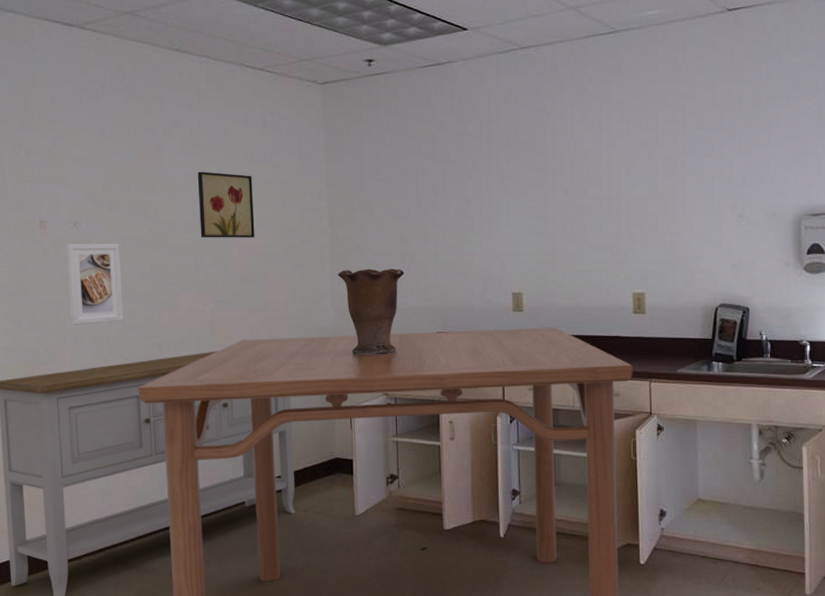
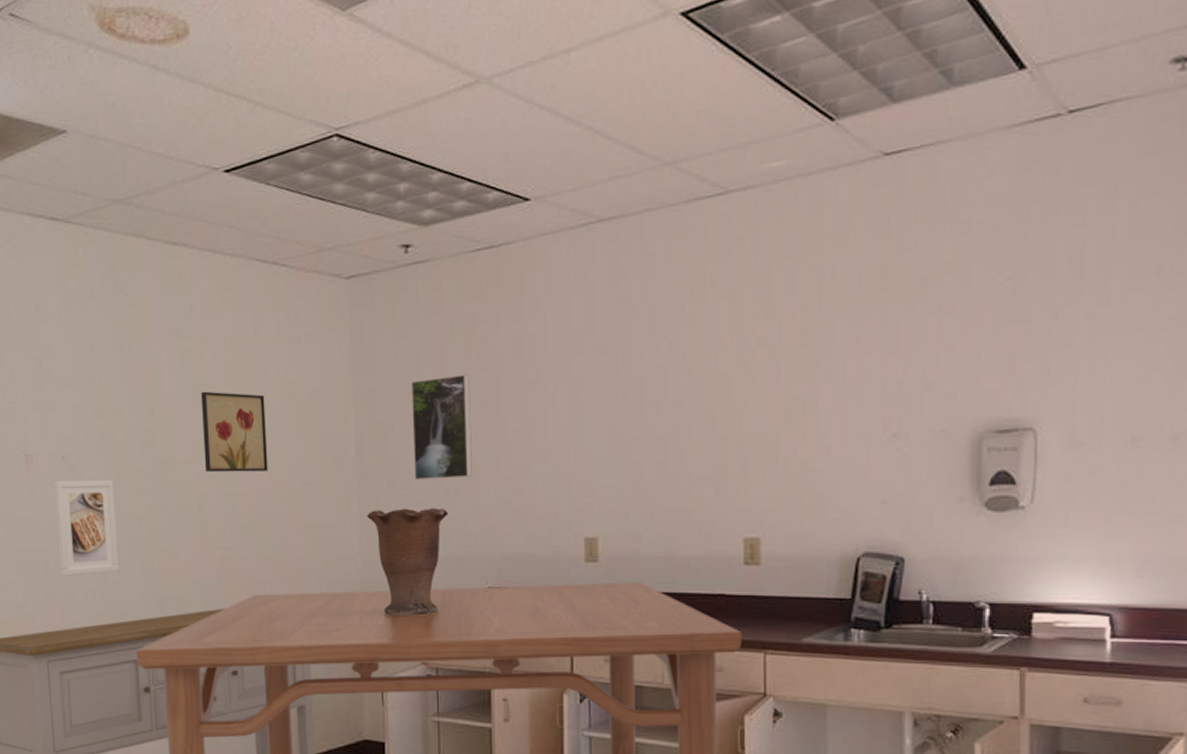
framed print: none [373,162,423,247] -> present [410,374,472,481]

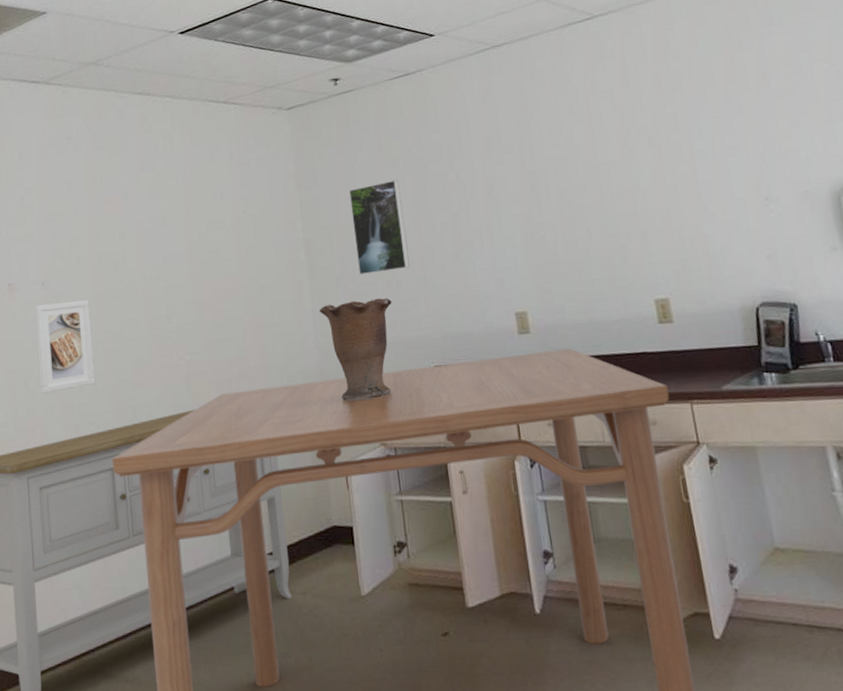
wall art: present [200,391,268,473] -> none [165,212,229,285]

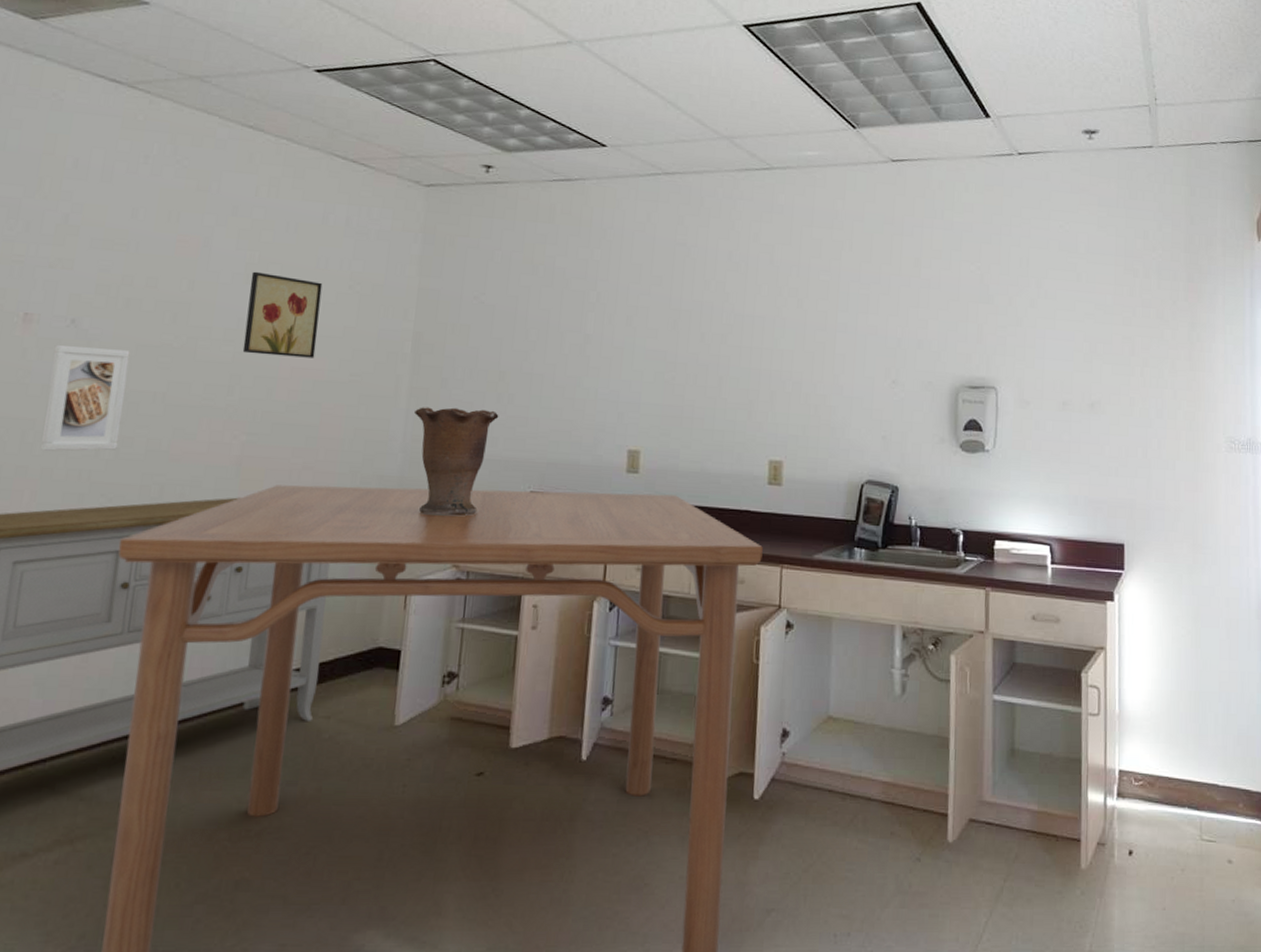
wall art: none [165,212,229,285] -> present [242,271,323,358]
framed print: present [348,179,410,276] -> none [469,287,535,385]

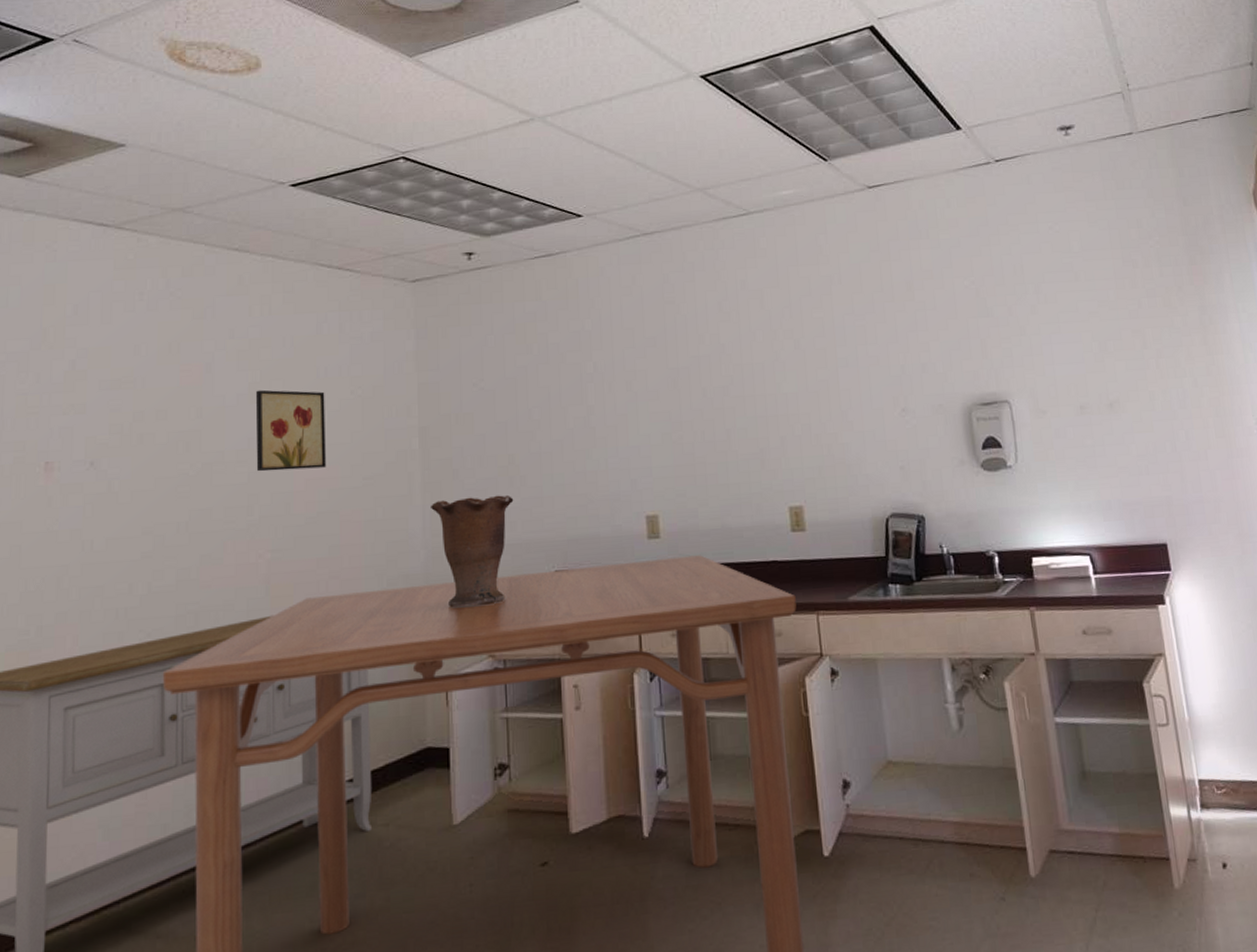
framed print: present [41,344,131,452] -> none [76,485,150,595]

